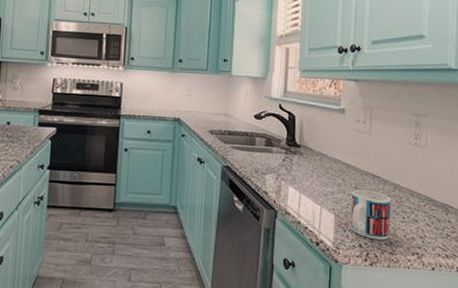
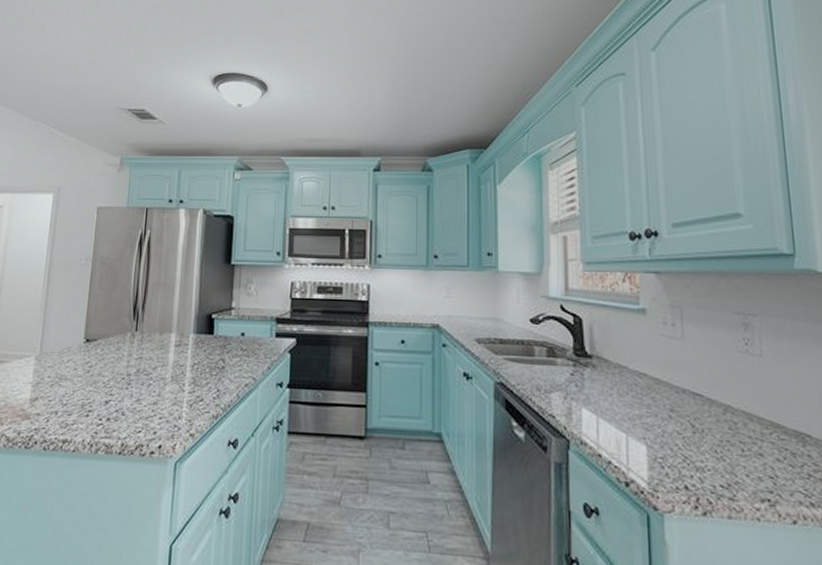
mug: present [350,190,391,240] -> none [666,413,726,481]

